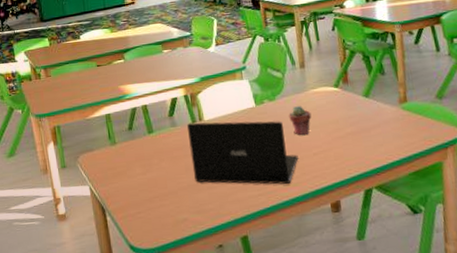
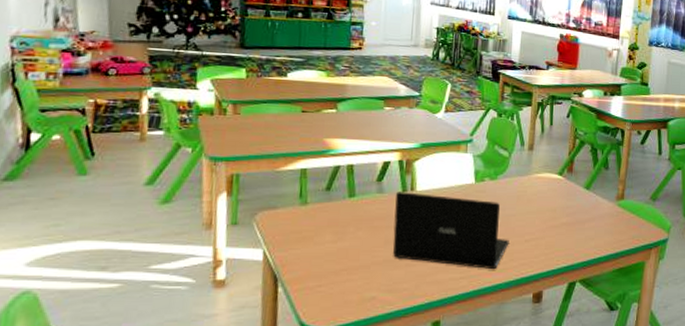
potted succulent: present [289,105,312,135] -> none [507,188,531,219]

